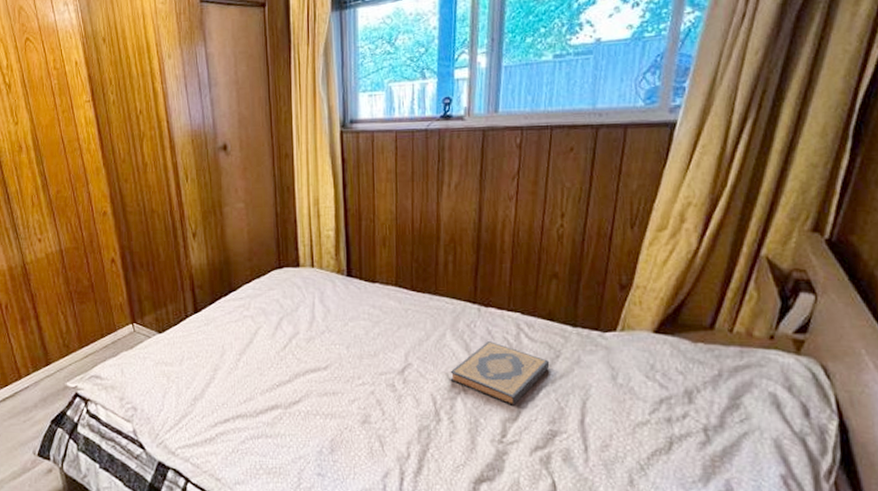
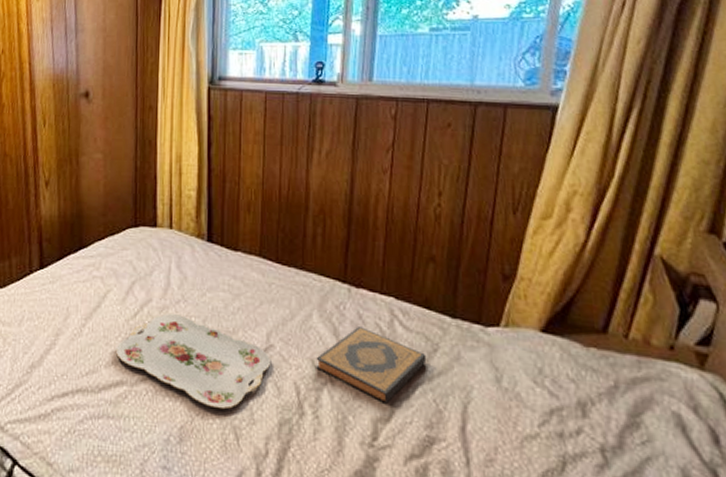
serving tray: none [270,344,409,422] -> present [116,314,270,410]

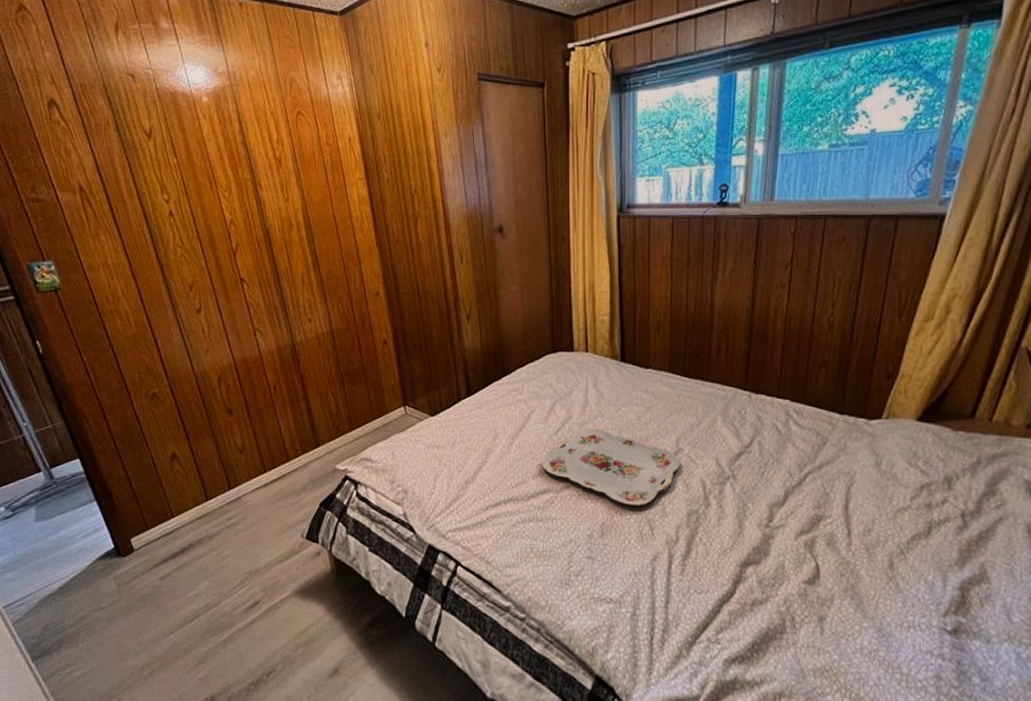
hardback book: present [316,327,427,404] -> none [720,428,817,491]

